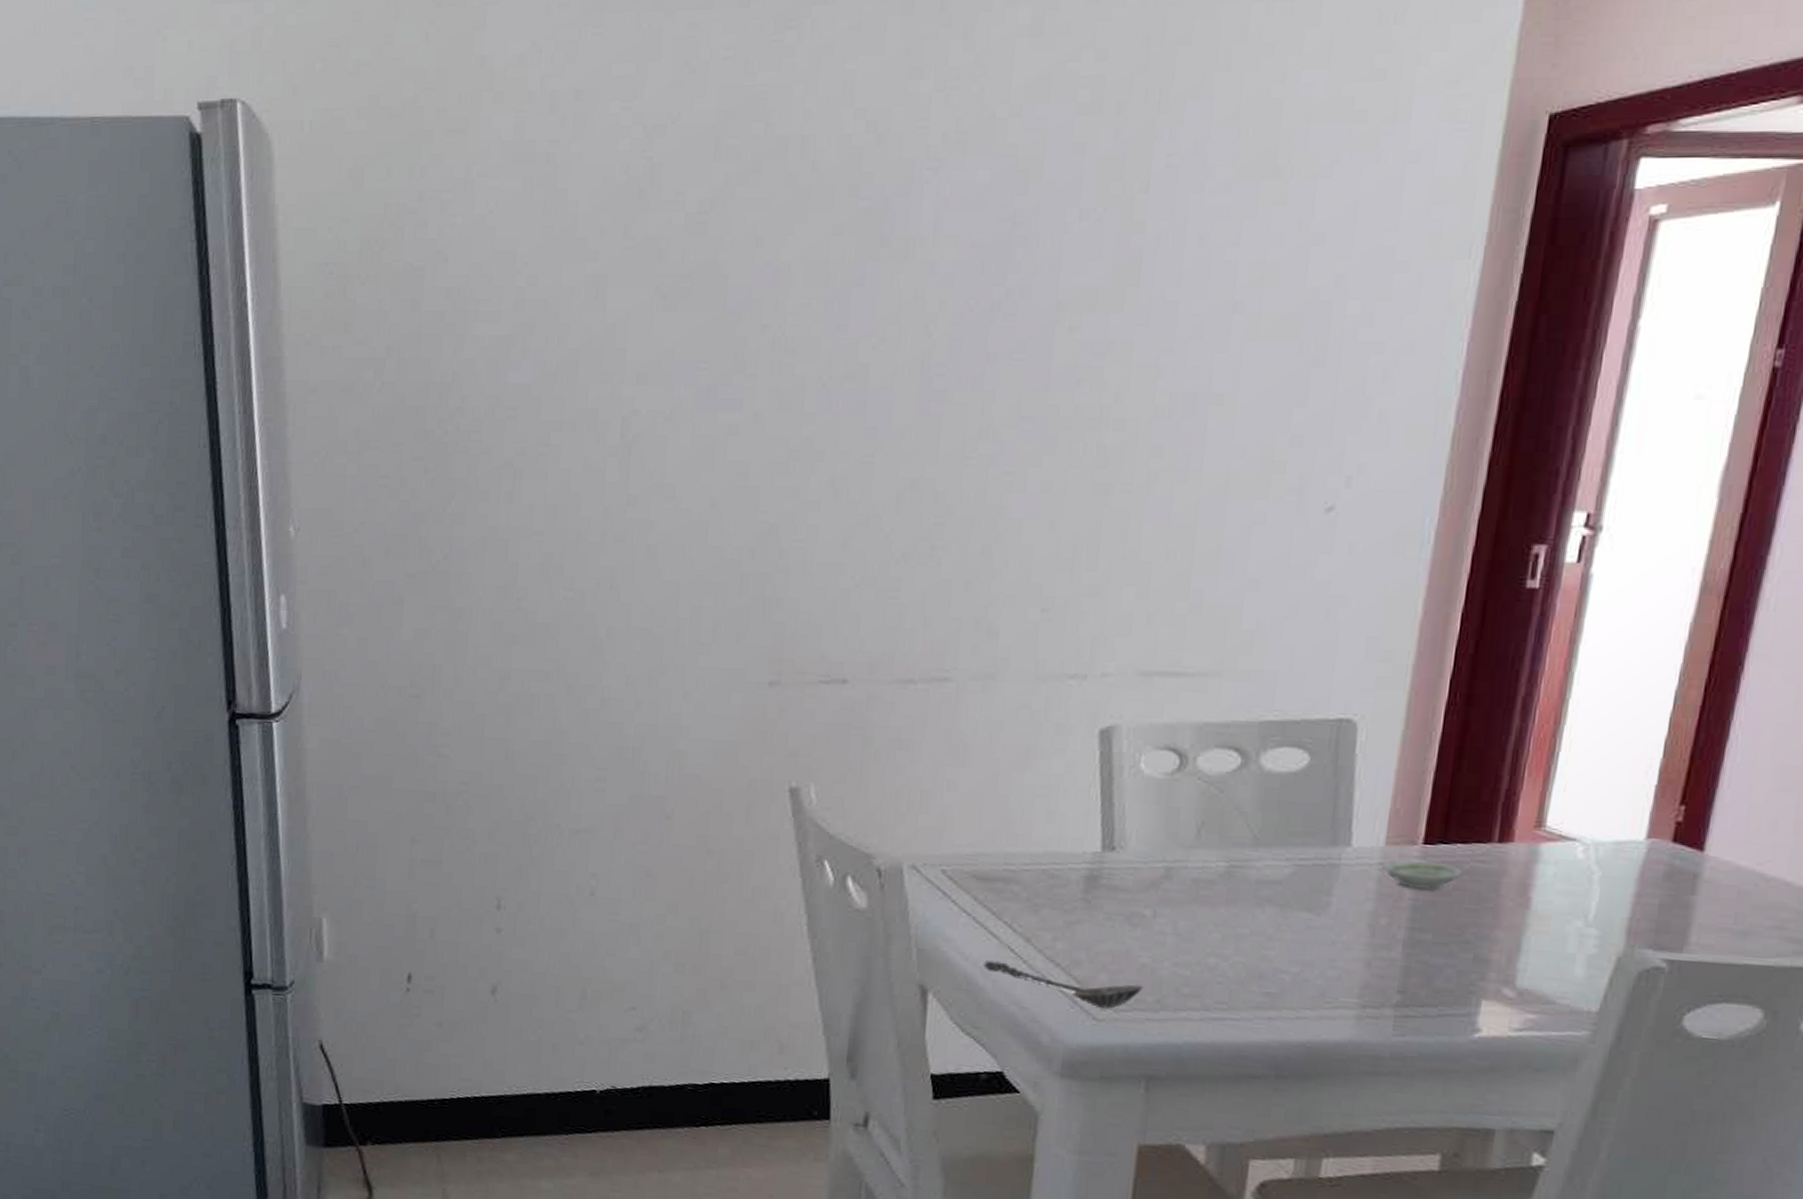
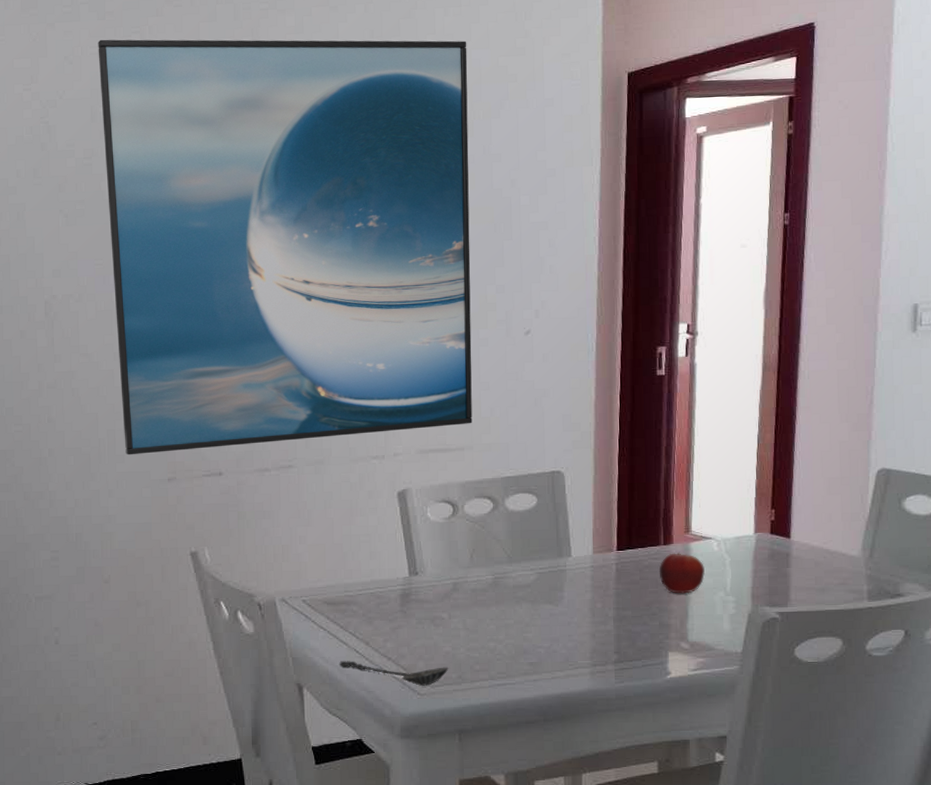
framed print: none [713,37,1296,645] -> present [98,39,473,455]
saucer: present [1383,859,1462,890] -> none [593,562,644,582]
fruit: none [1484,855,1558,918] -> present [659,552,705,594]

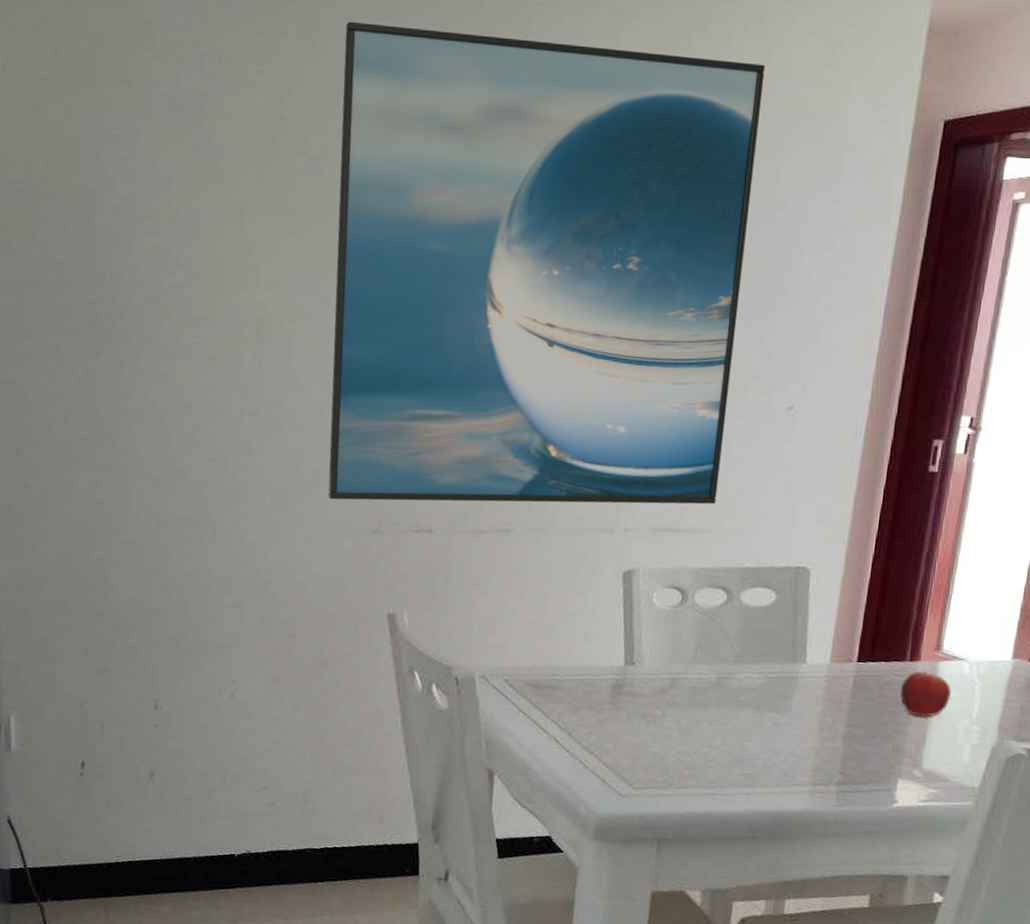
spoon: present [339,661,449,686] -> none [536,750,656,787]

